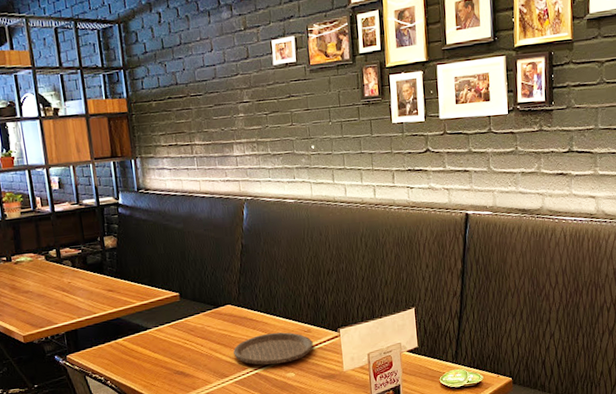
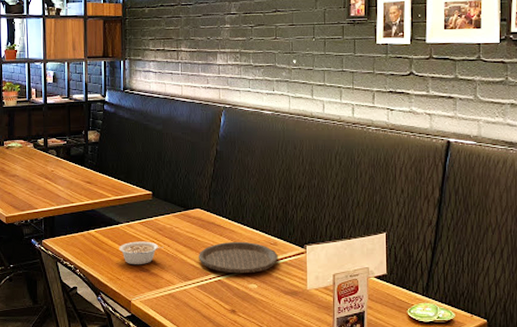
legume: none [150,343,197,369] -> present [119,241,164,265]

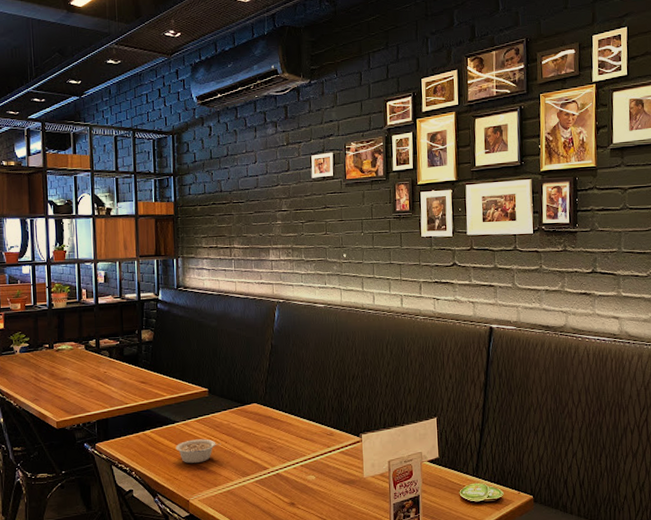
plate: present [199,241,278,274] -> none [256,433,335,466]

